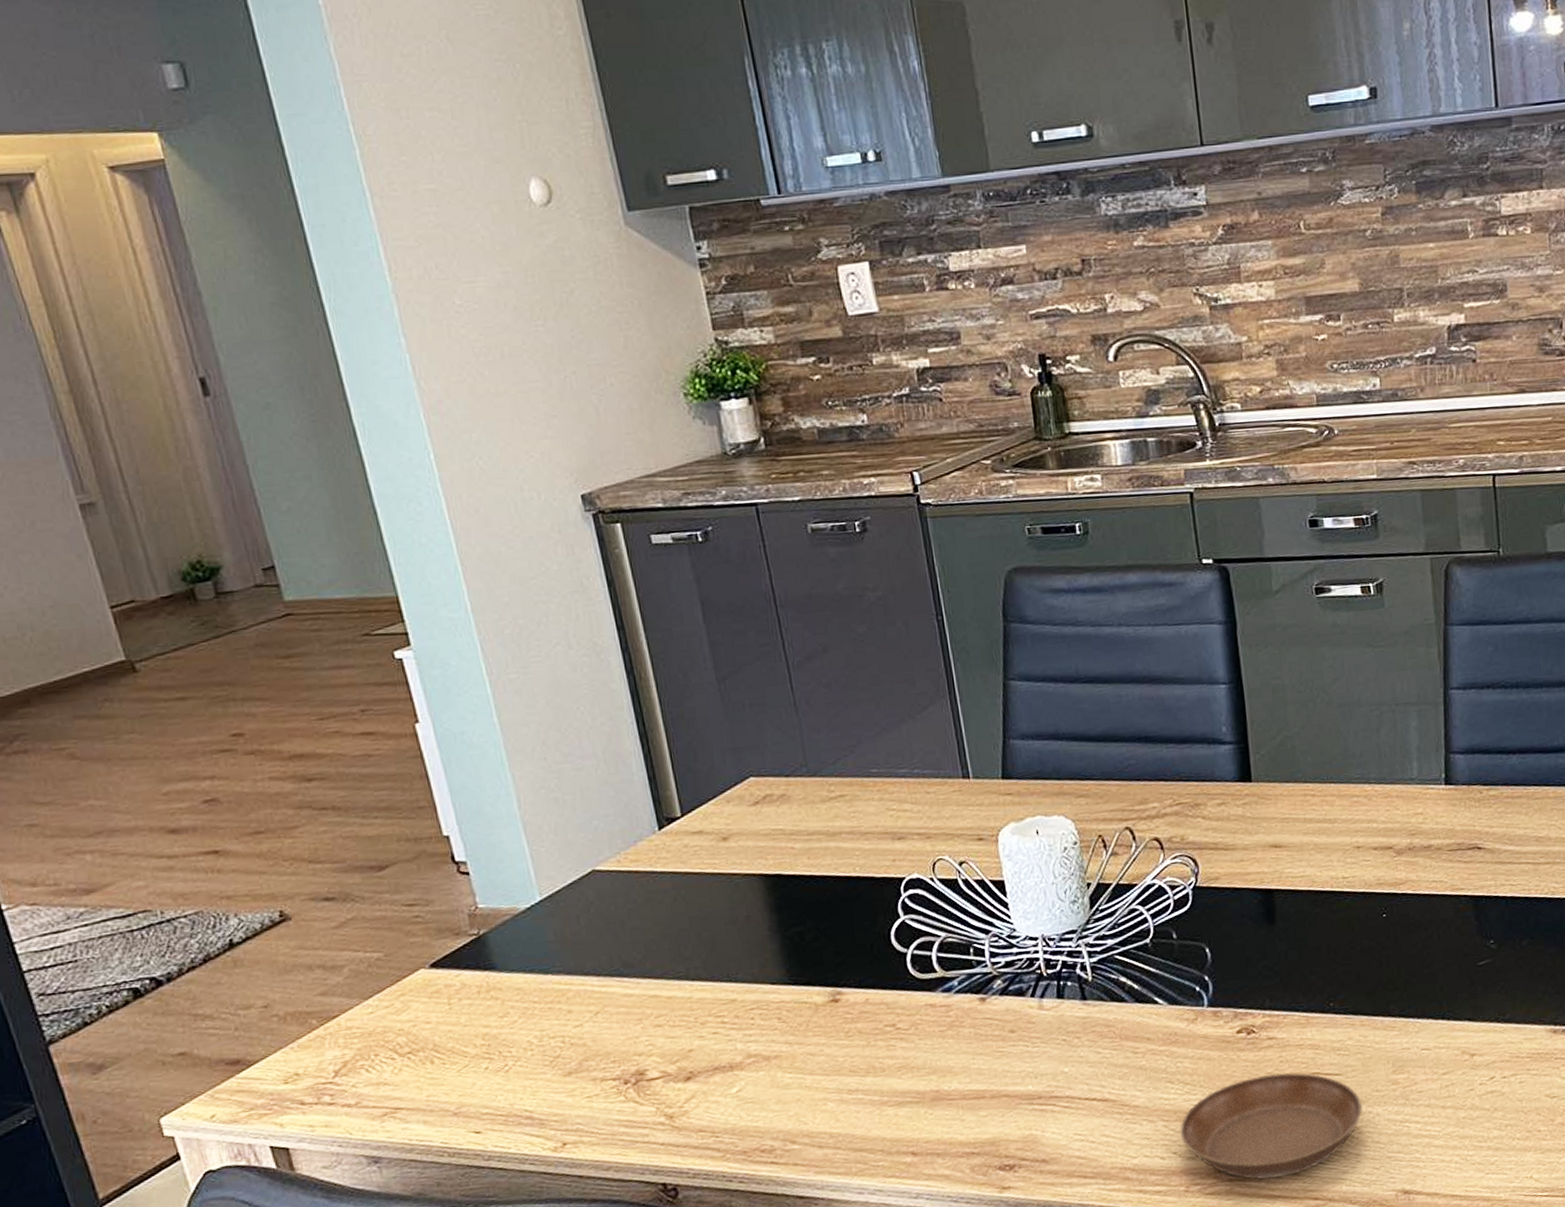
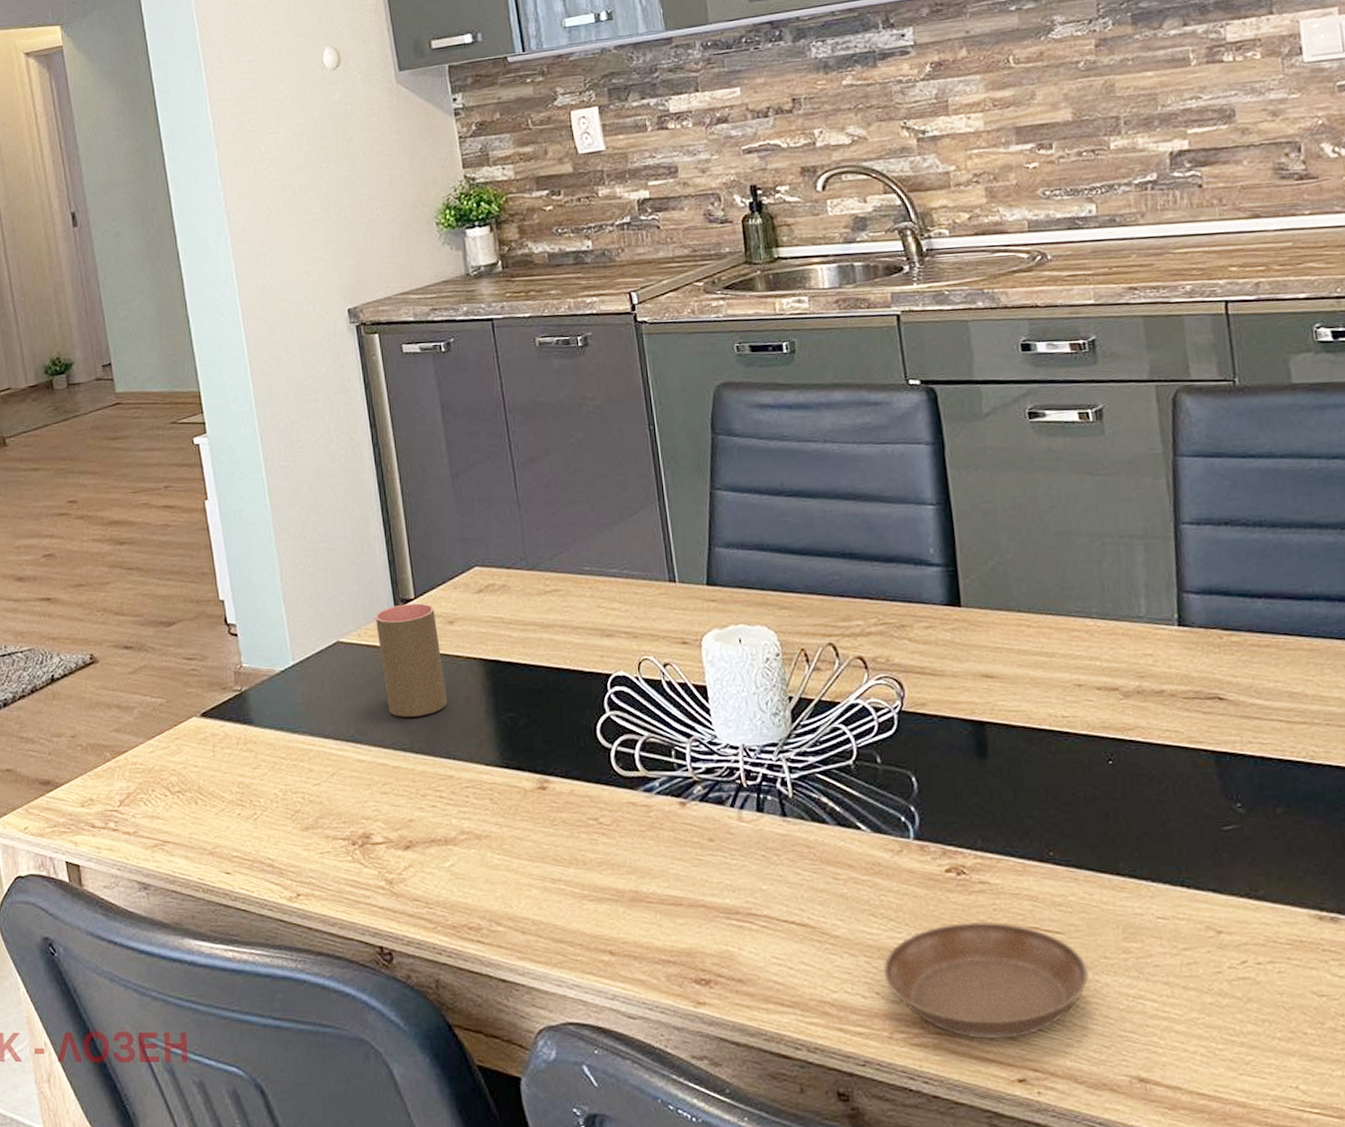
cup: none [636,820,726,945] -> present [375,603,448,717]

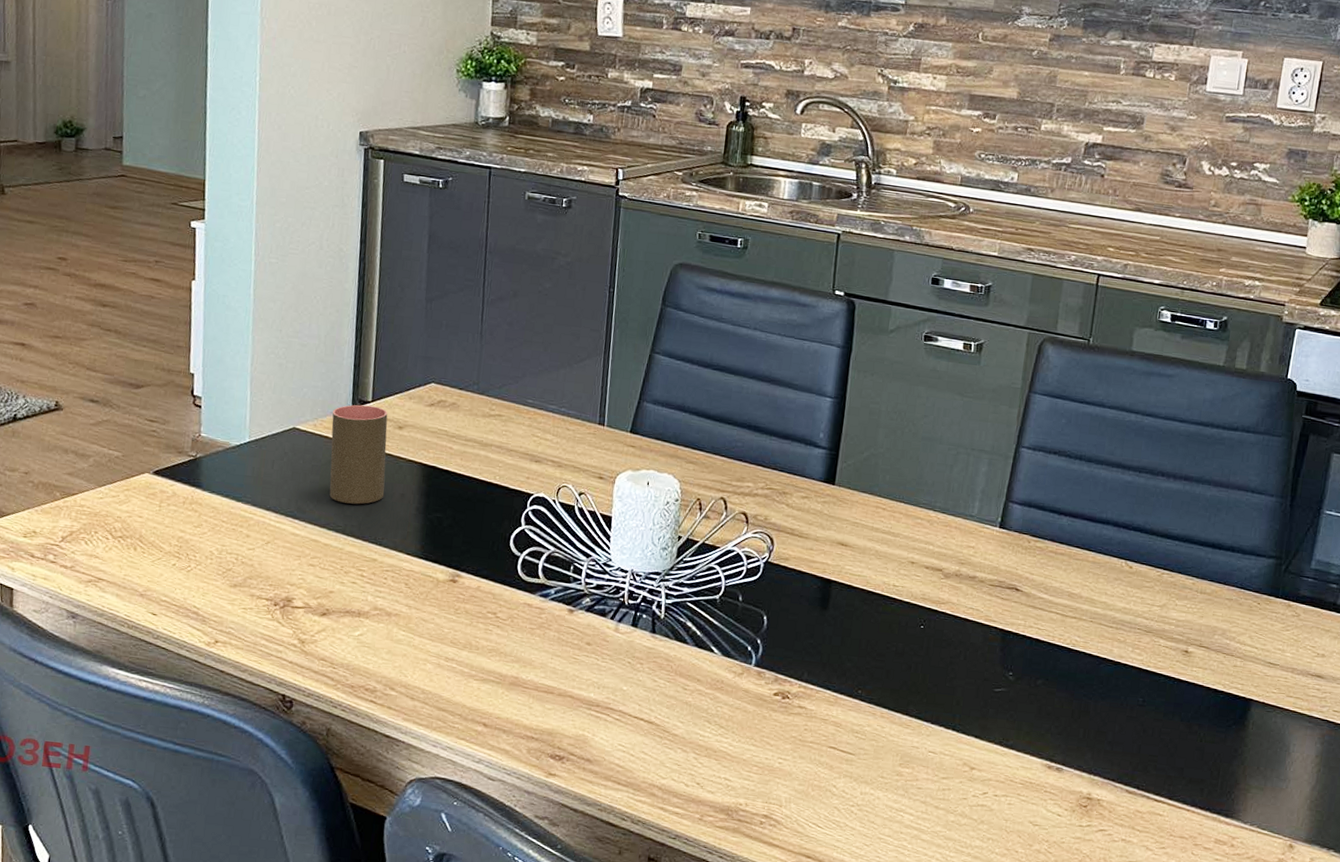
saucer: present [883,921,1088,1040] -> none [706,736,867,831]

